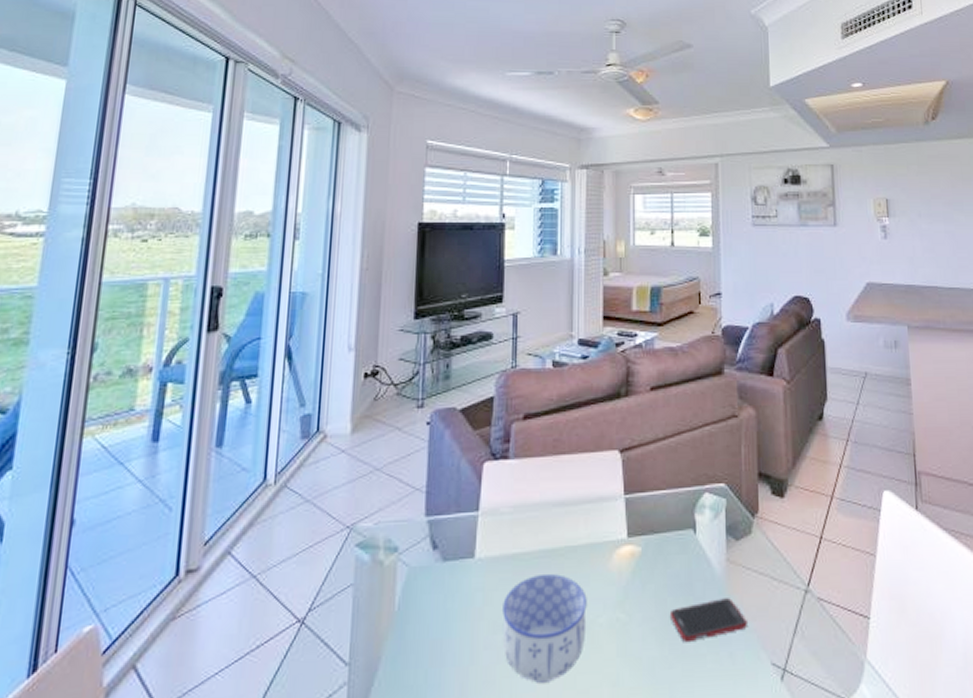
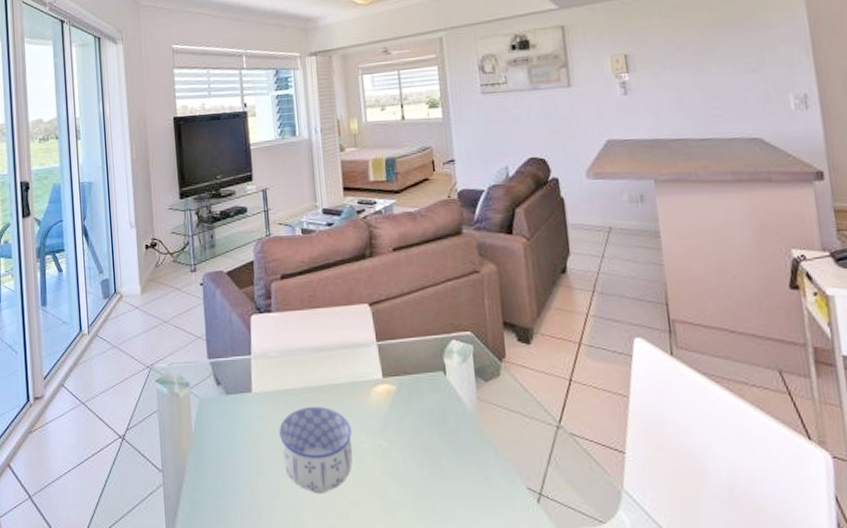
cell phone: present [669,598,747,643] -> none [426,431,501,467]

